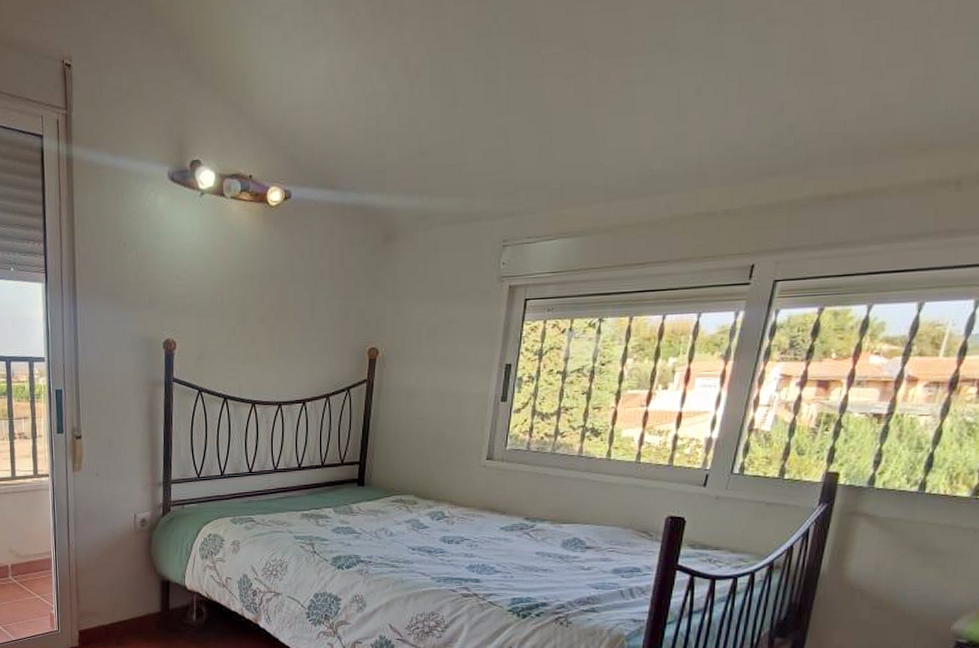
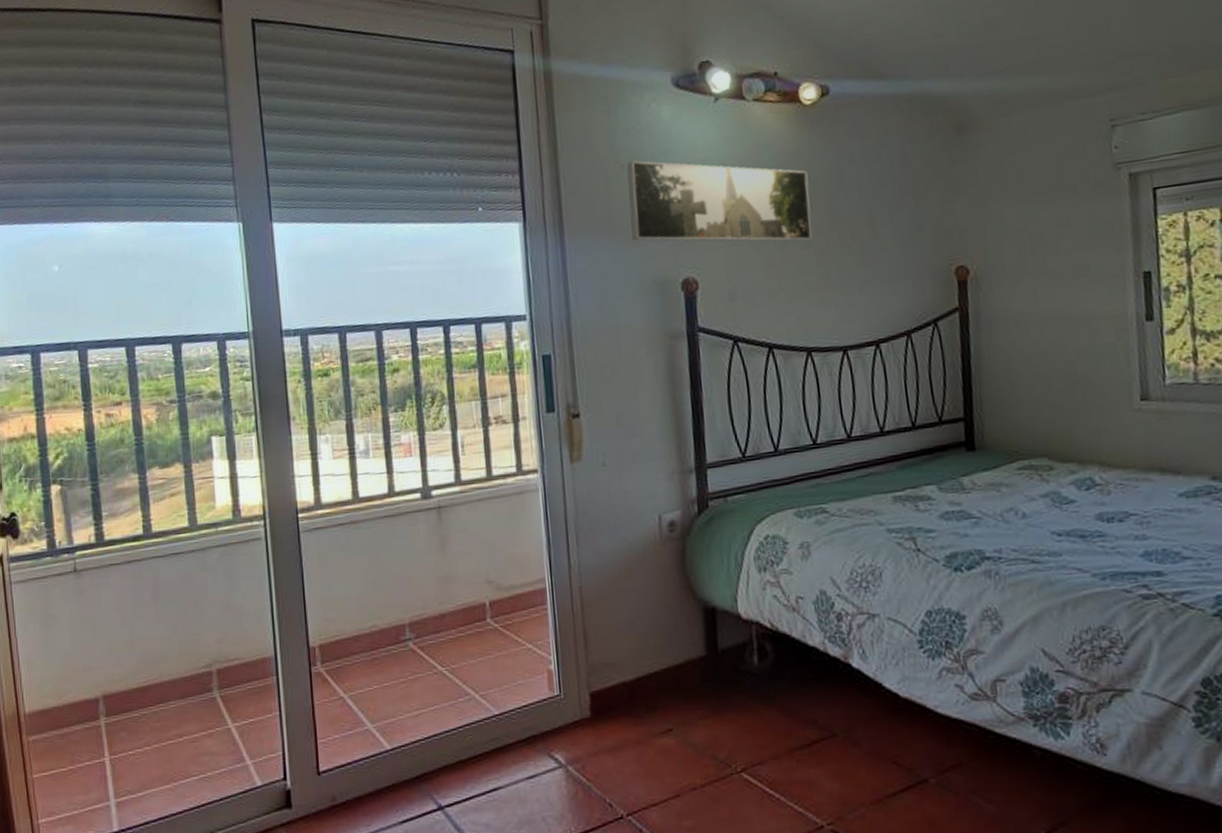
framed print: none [128,240,267,318] -> present [626,160,812,242]

